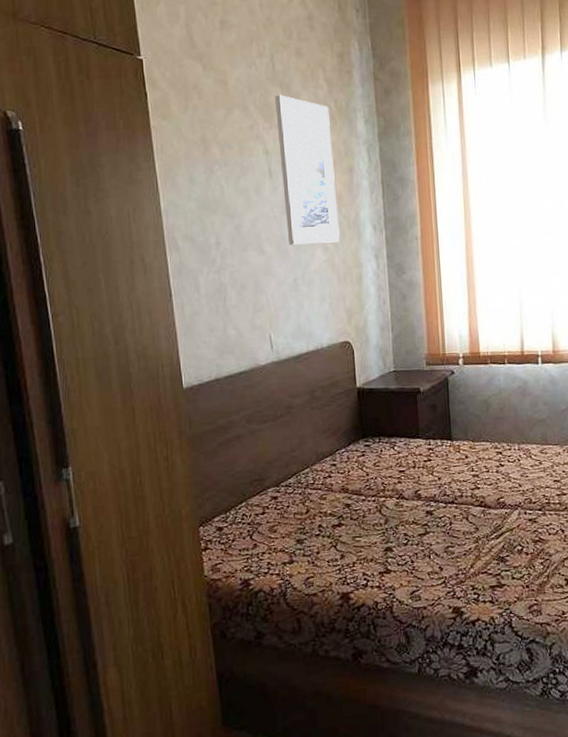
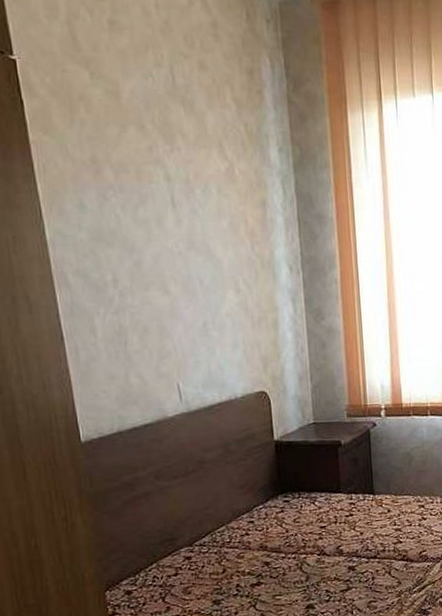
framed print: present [275,95,340,245] -> none [176,113,253,285]

